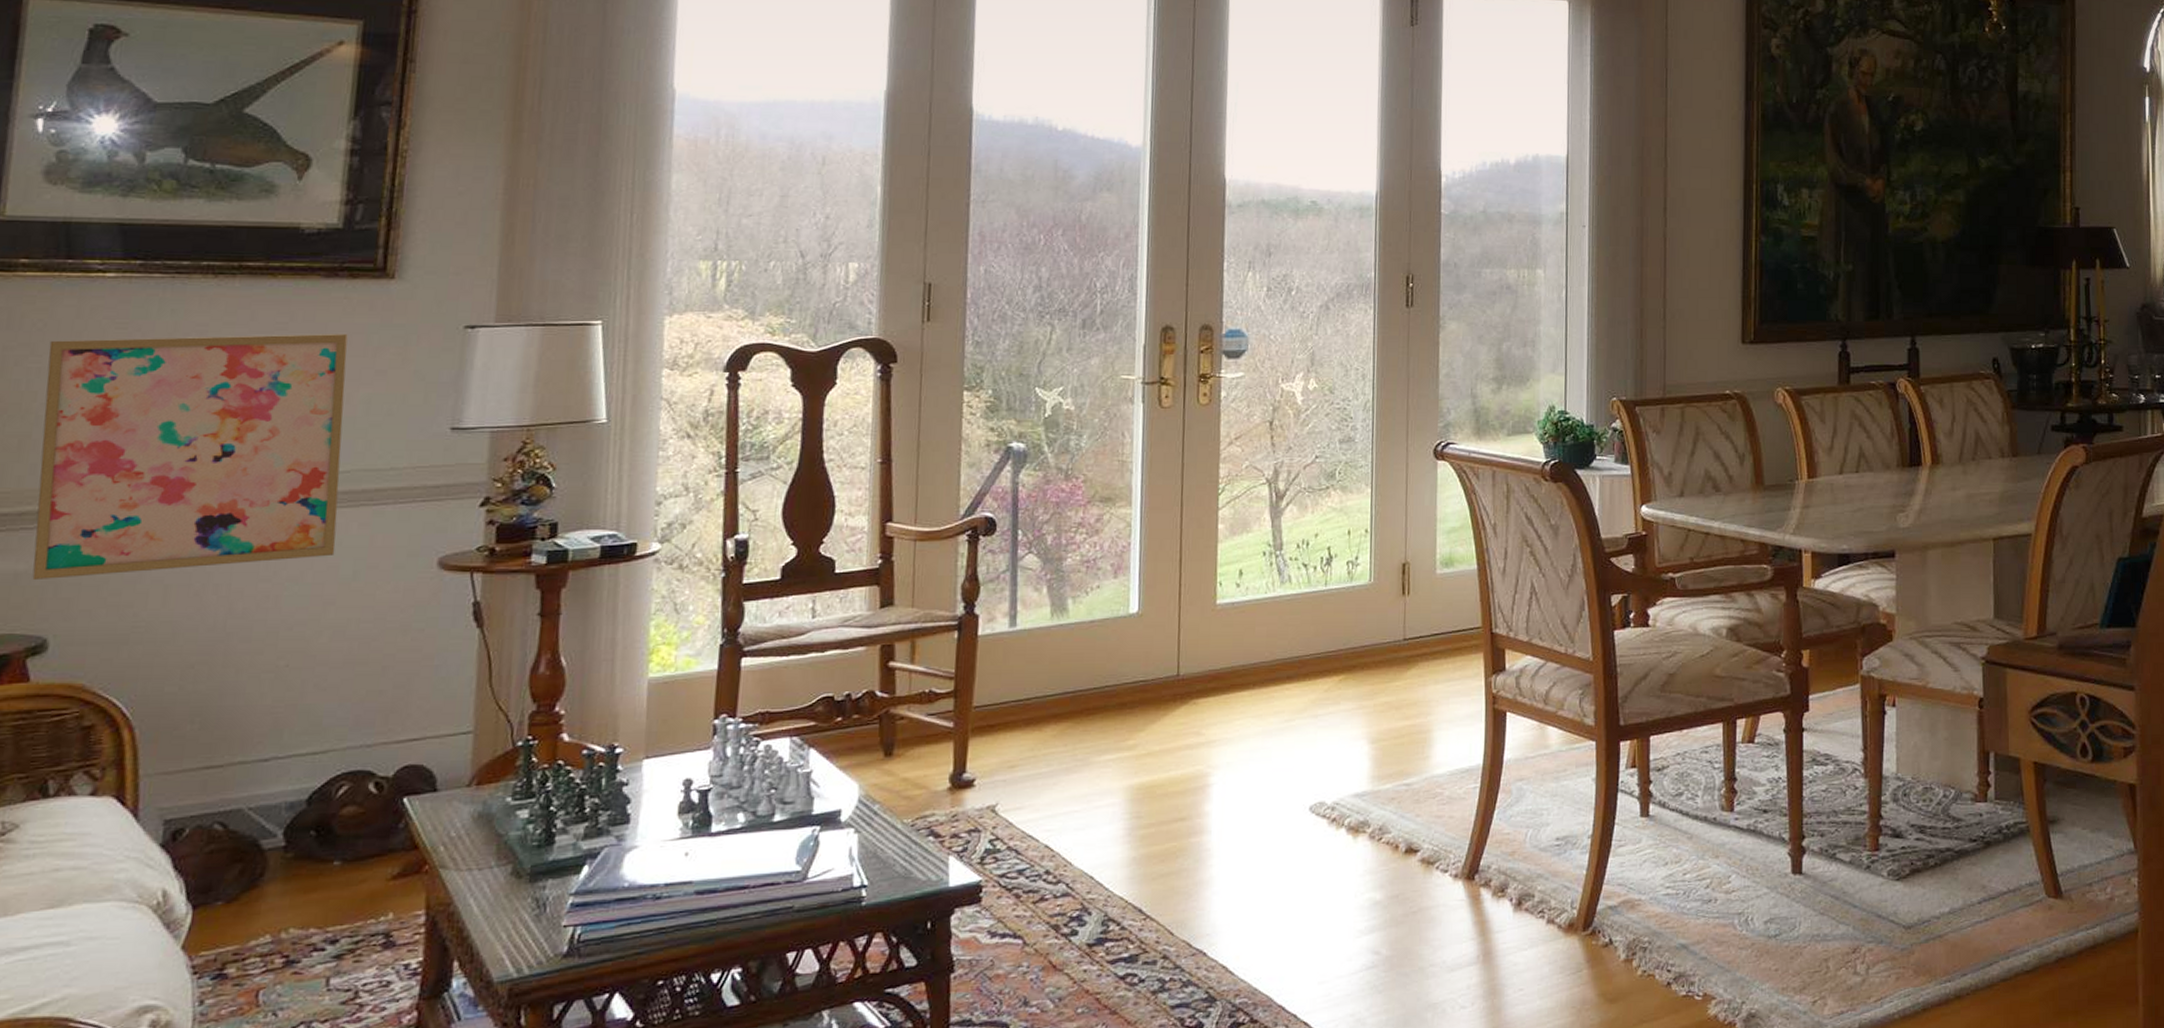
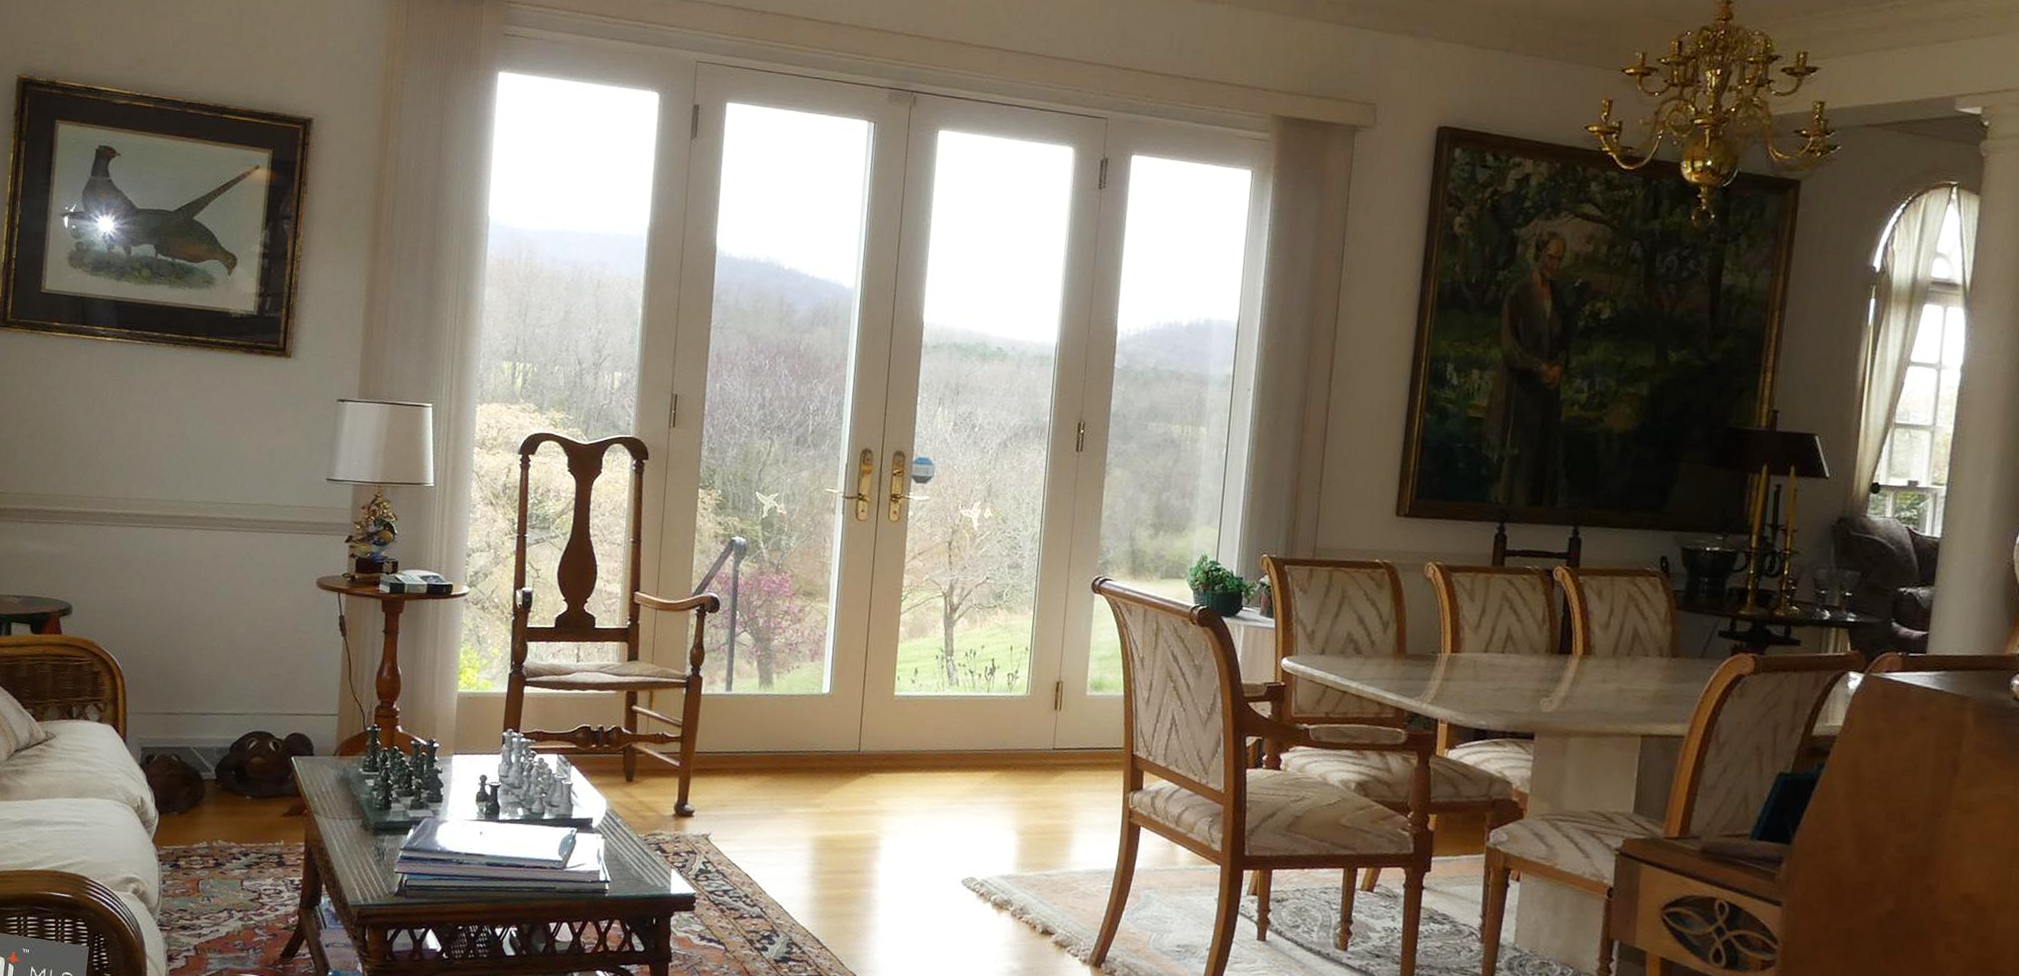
wall art: present [32,333,348,581] -> none [63,385,260,568]

